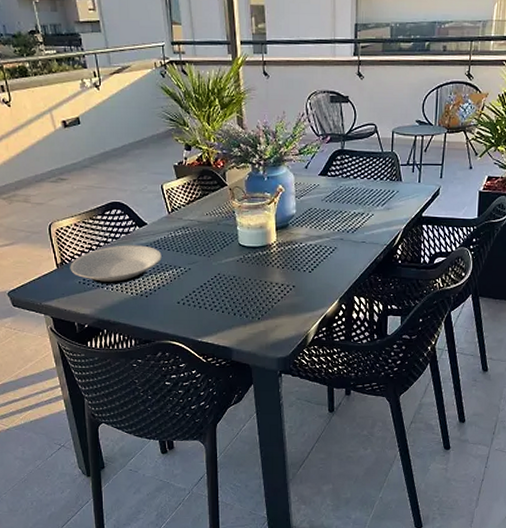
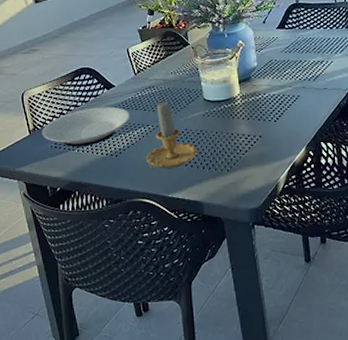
candle: none [177,242,229,313] -> present [146,100,198,169]

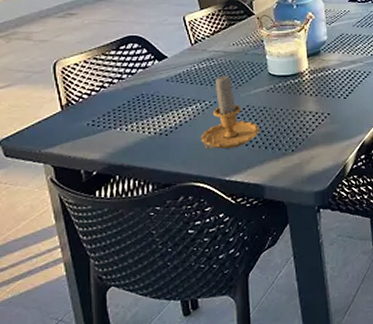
plate: present [42,106,130,147] -> none [77,80,184,125]

